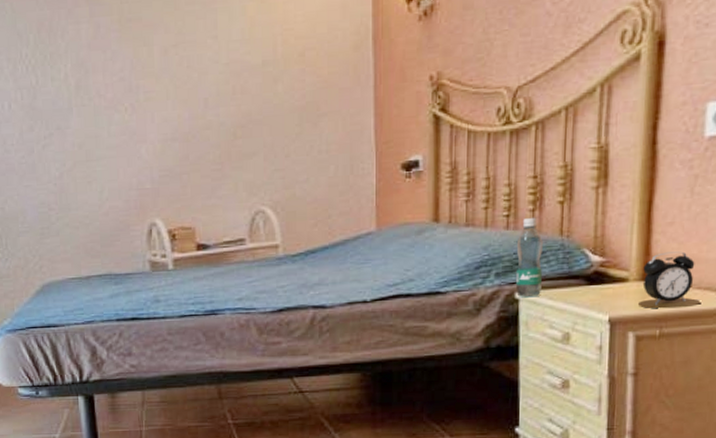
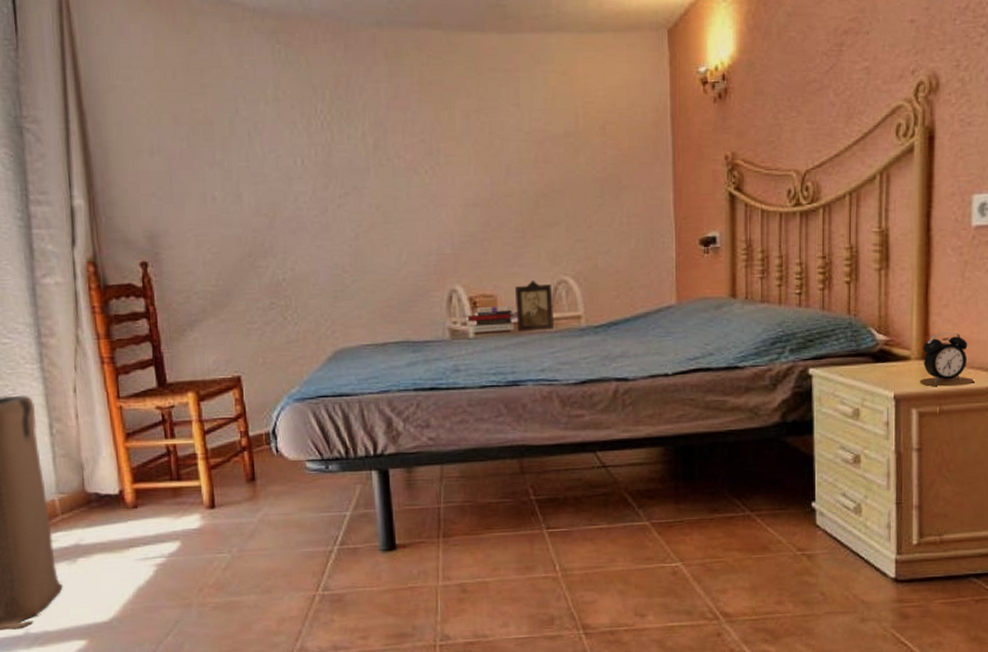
books: none [164,237,212,266] -> present [465,305,514,334]
photo frame: none [213,212,252,262] -> present [515,281,555,332]
bottle: present [515,217,543,298] -> none [808,296,833,374]

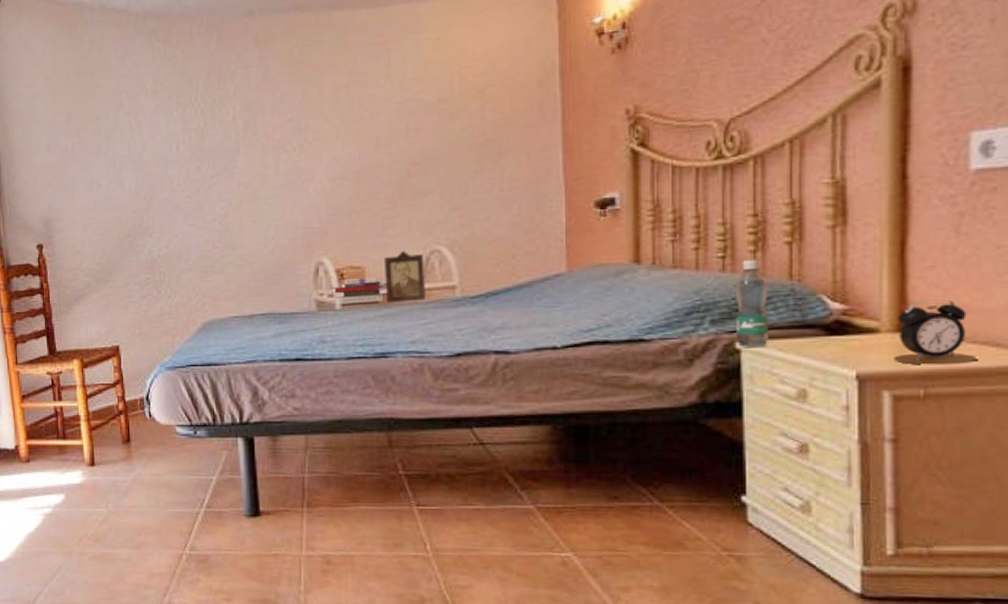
bottle: none [808,296,833,374] -> present [735,259,770,348]

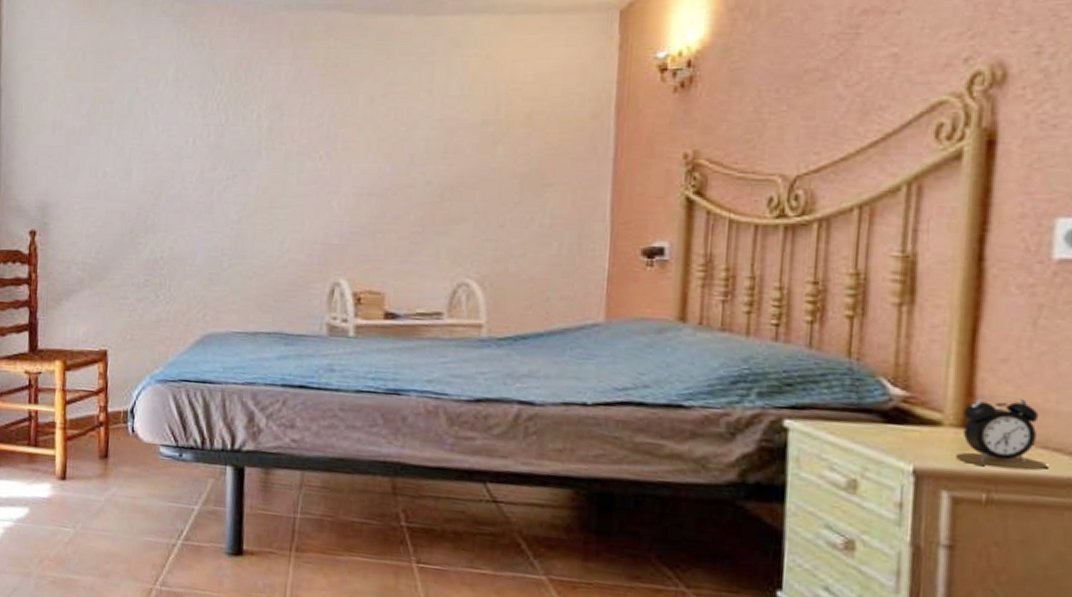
books: present [331,276,383,306] -> none [346,304,401,336]
photo frame: present [385,251,427,303] -> none [404,280,451,337]
bottle: present [735,259,770,348] -> none [784,330,824,429]

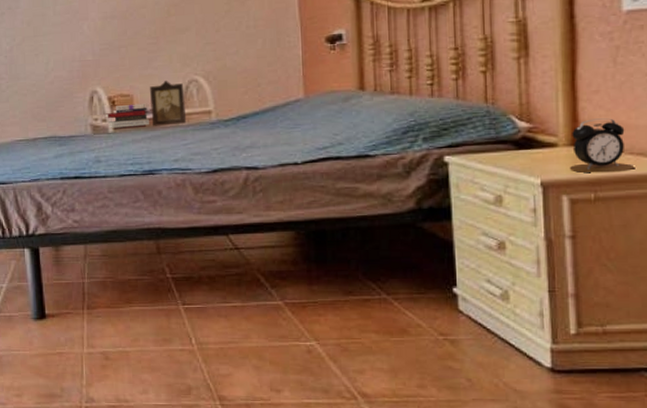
books: none [346,304,401,336] -> present [104,103,149,129]
photo frame: none [404,280,451,337] -> present [150,81,187,126]

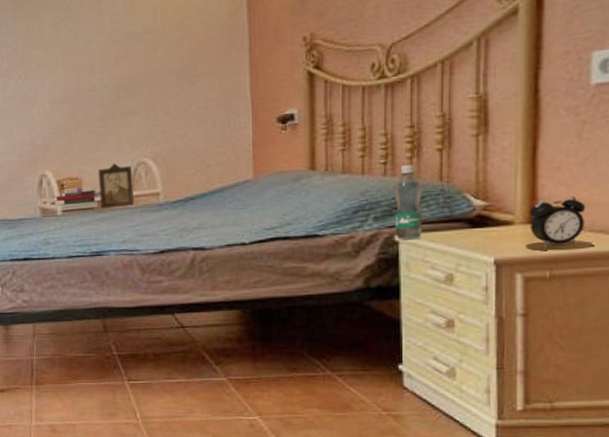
bottle: none [442,85,471,161] -> present [394,164,423,241]

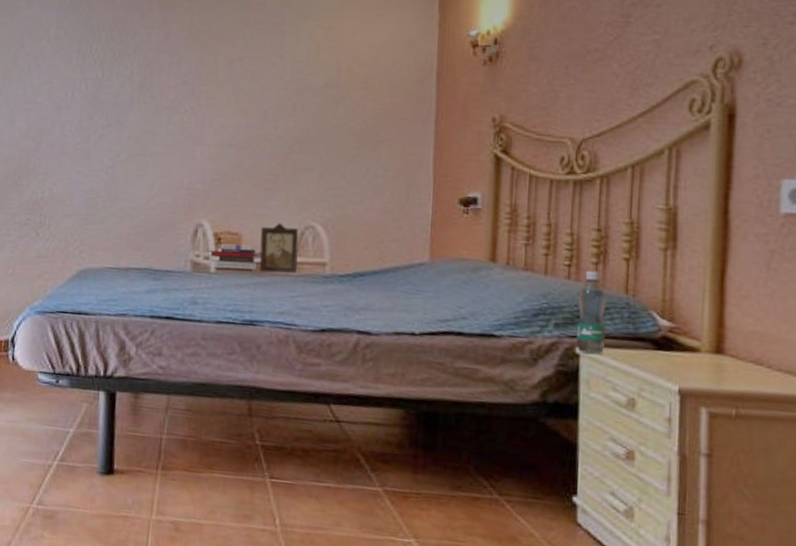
alarm clock: present [524,195,595,251] -> none [710,326,782,390]

